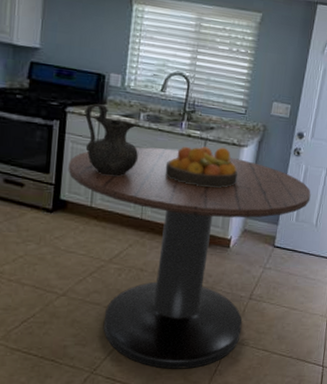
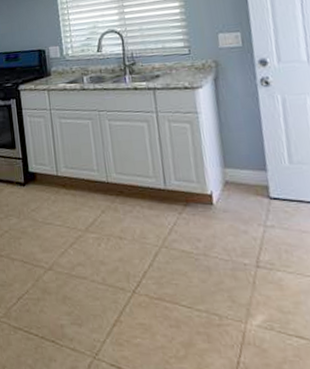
dining table: present [68,146,311,369] -> none [30,102,301,359]
pitcher: present [85,103,139,176] -> none [35,77,91,143]
fruit bowl: present [165,146,238,188] -> none [119,93,201,140]

